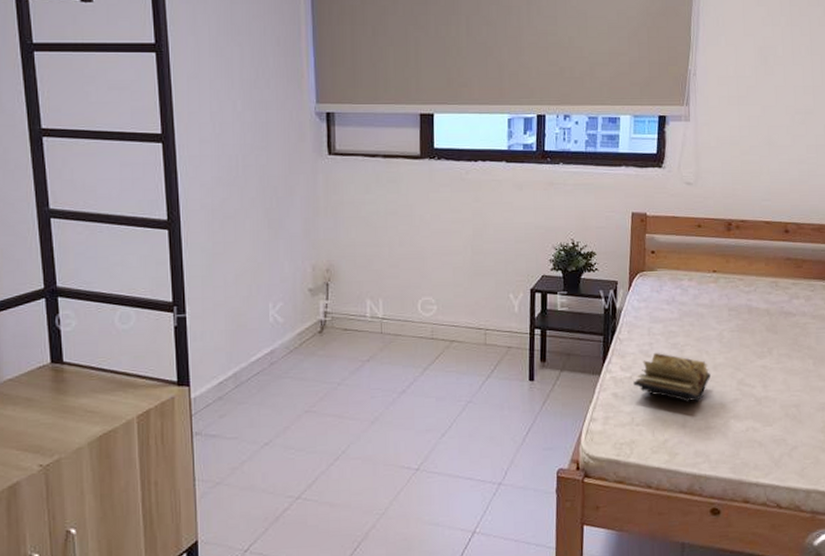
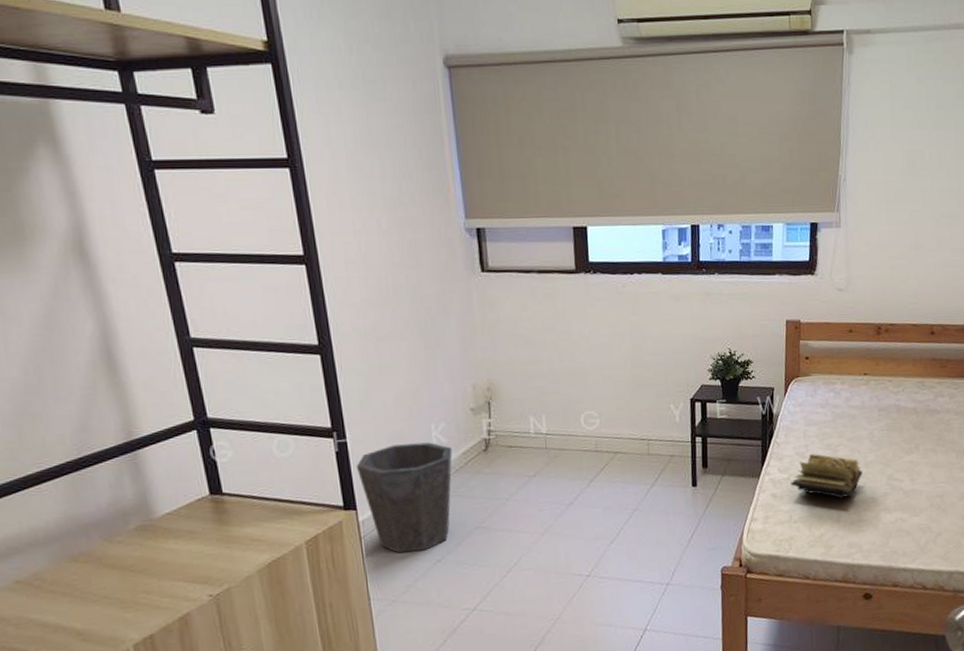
waste bin: none [192,321,288,434] -> present [356,442,453,553]

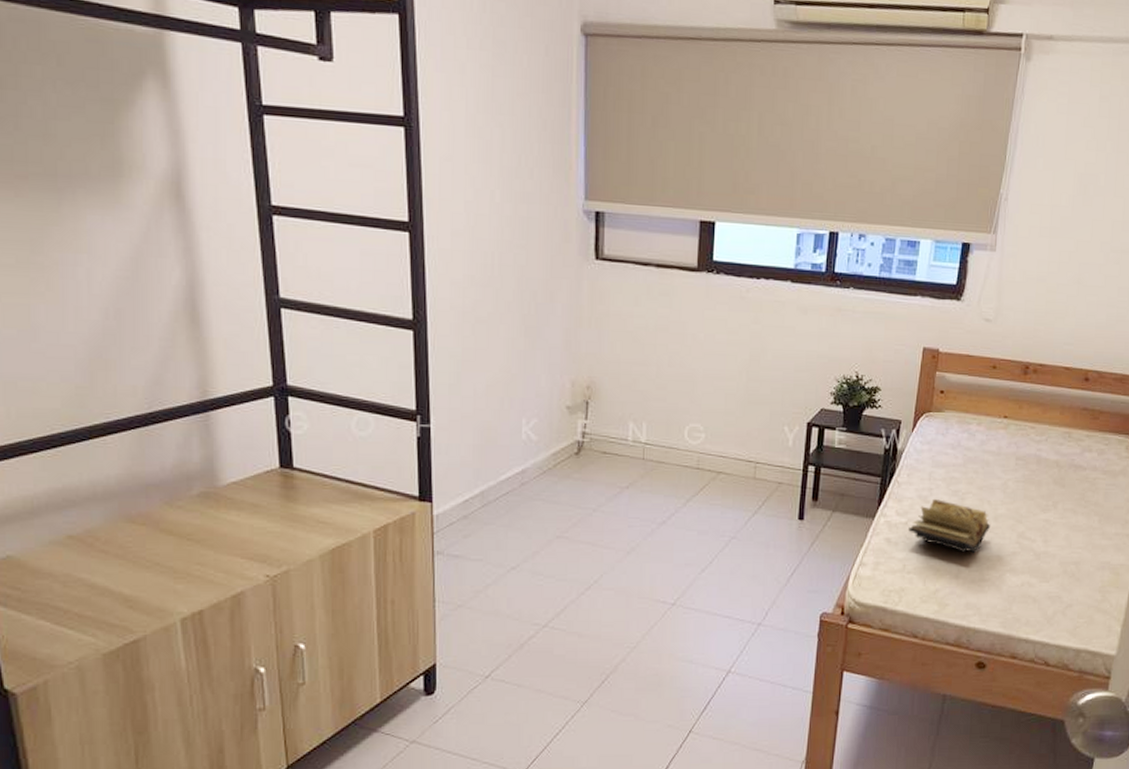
waste bin: present [356,442,453,553] -> none [436,437,542,555]

